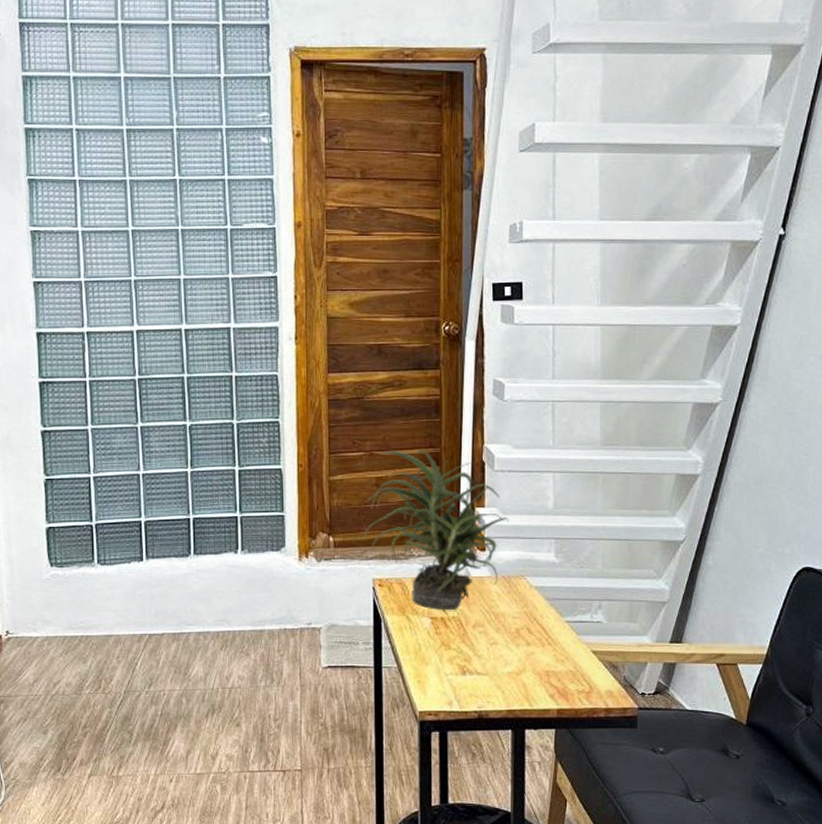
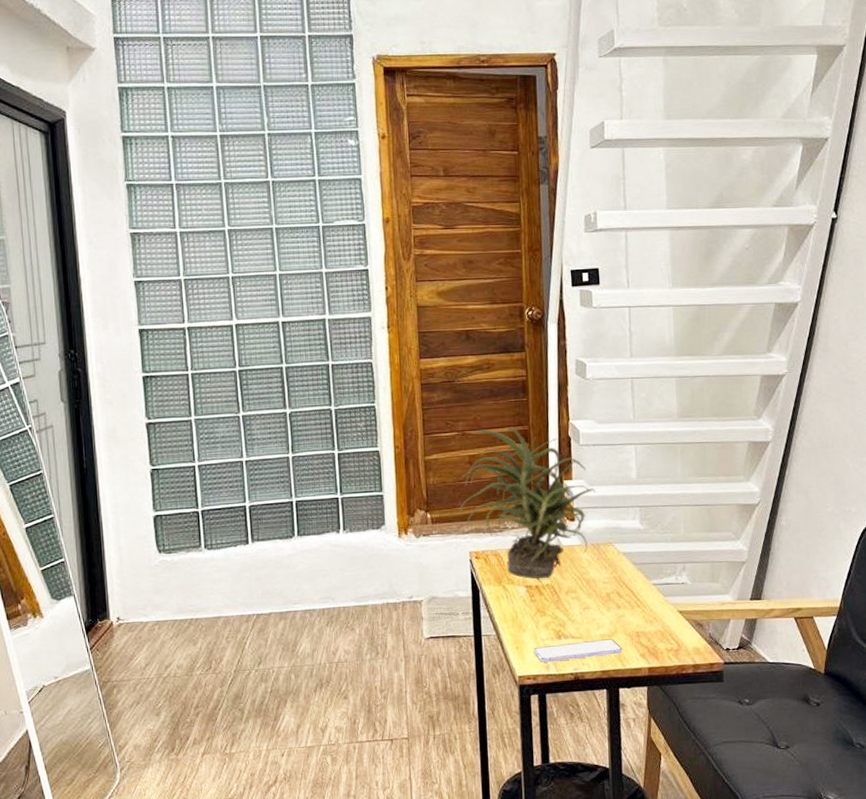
smartphone: none [436,677,531,698] -> present [533,639,623,663]

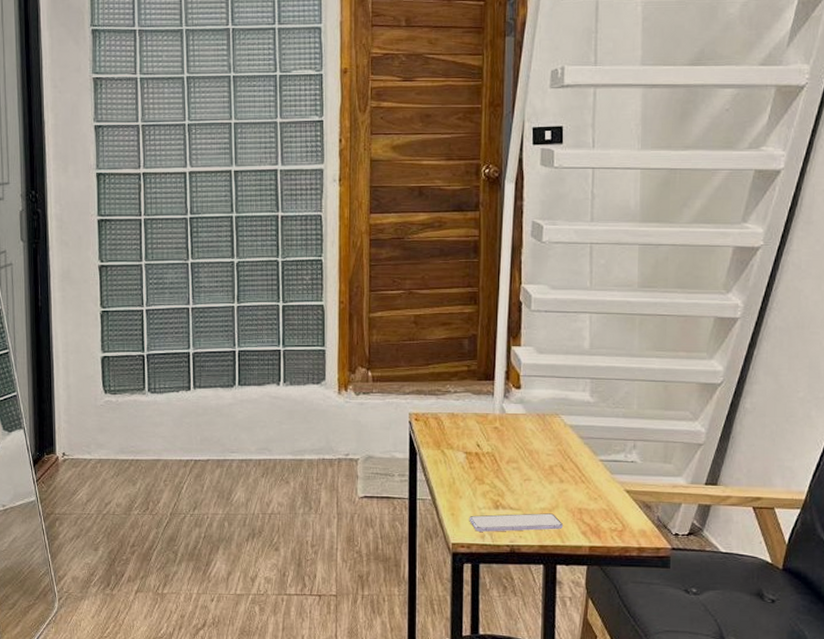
potted plant: present [460,428,596,579] -> none [402,289,545,446]

